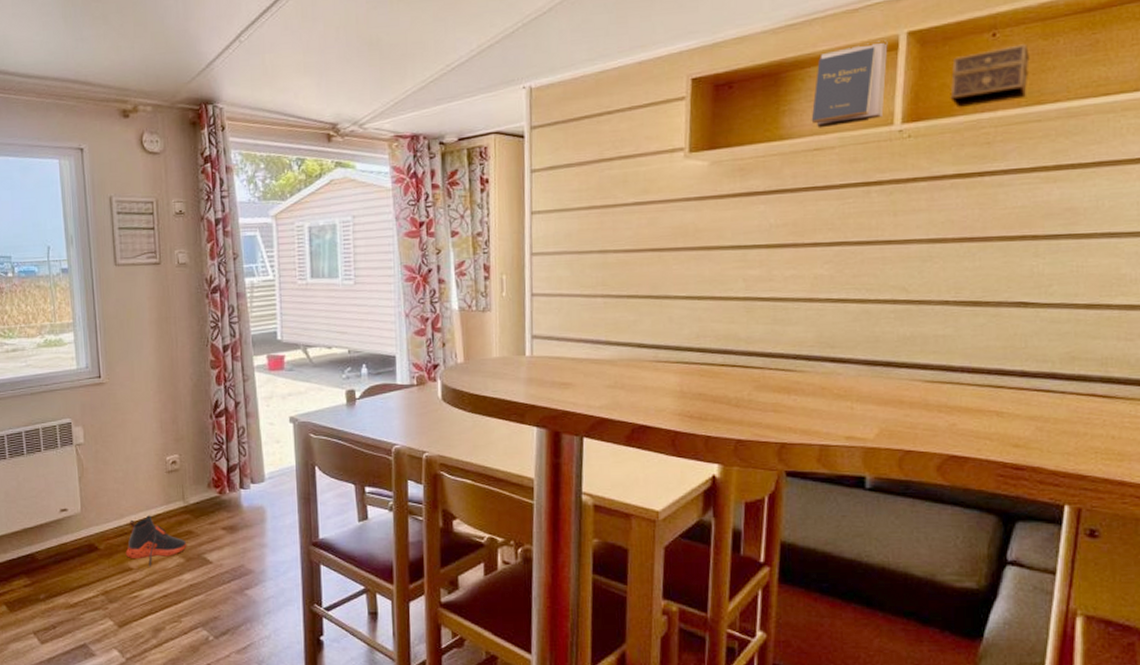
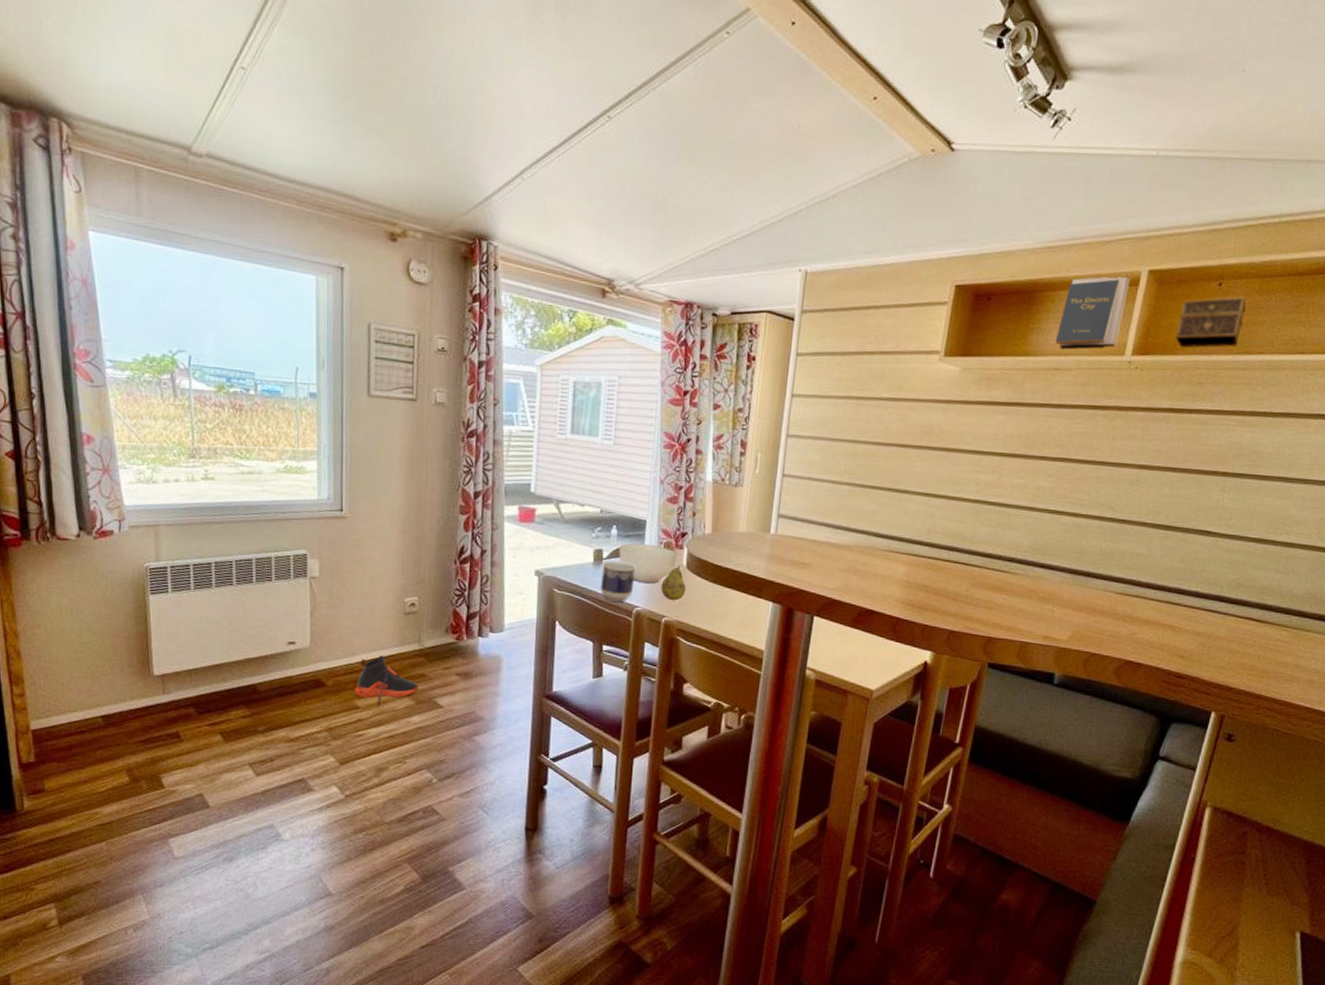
cup: none [356,399,391,442] -> present [601,560,637,603]
bowl: none [371,379,432,420] -> present [619,543,678,584]
fruit: none [418,397,444,435] -> present [661,564,686,601]

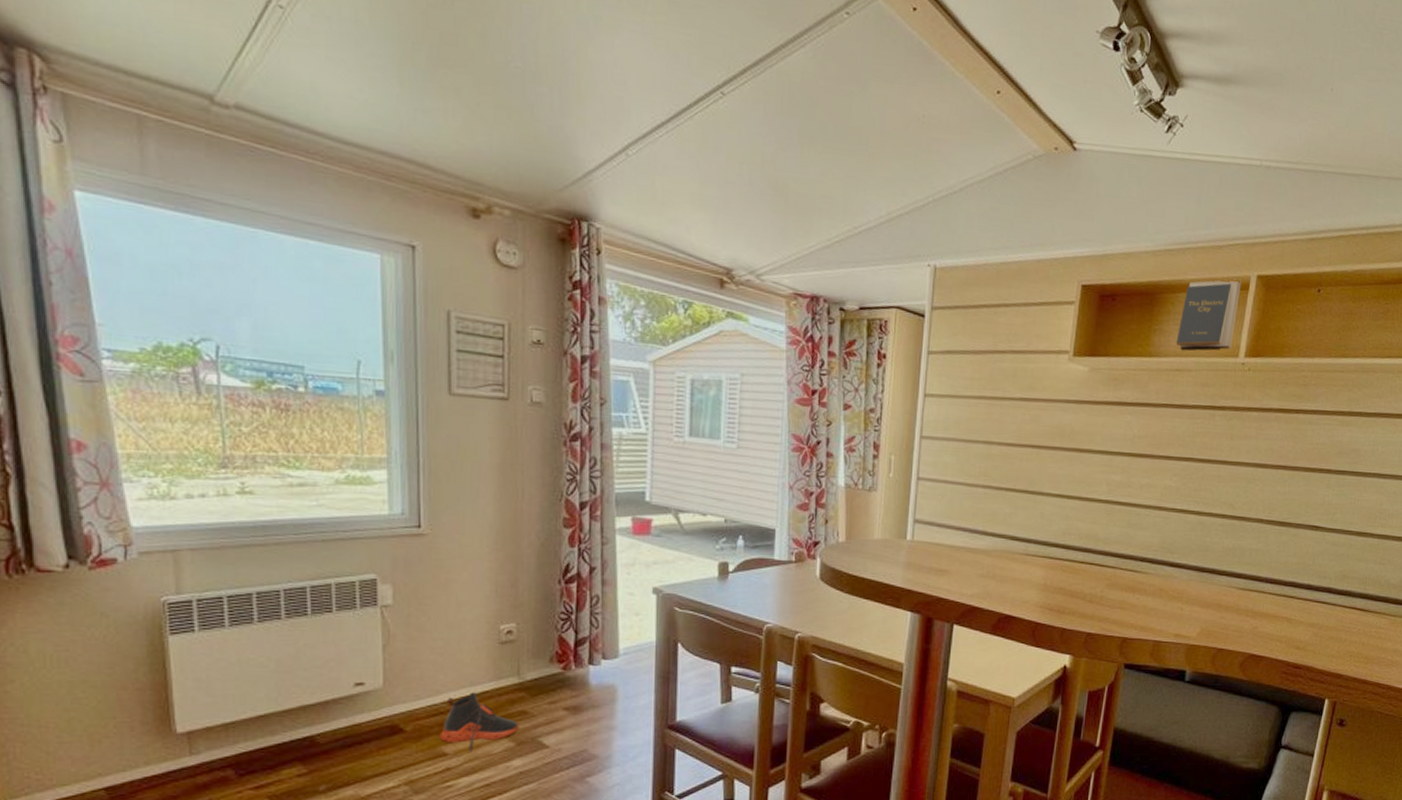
cup: present [601,560,637,603] -> none [727,573,766,620]
bowl: present [619,543,678,584] -> none [746,554,810,598]
fruit: present [661,564,686,601] -> none [793,576,820,615]
decorative box: present [1175,296,1247,348] -> none [1282,303,1342,351]

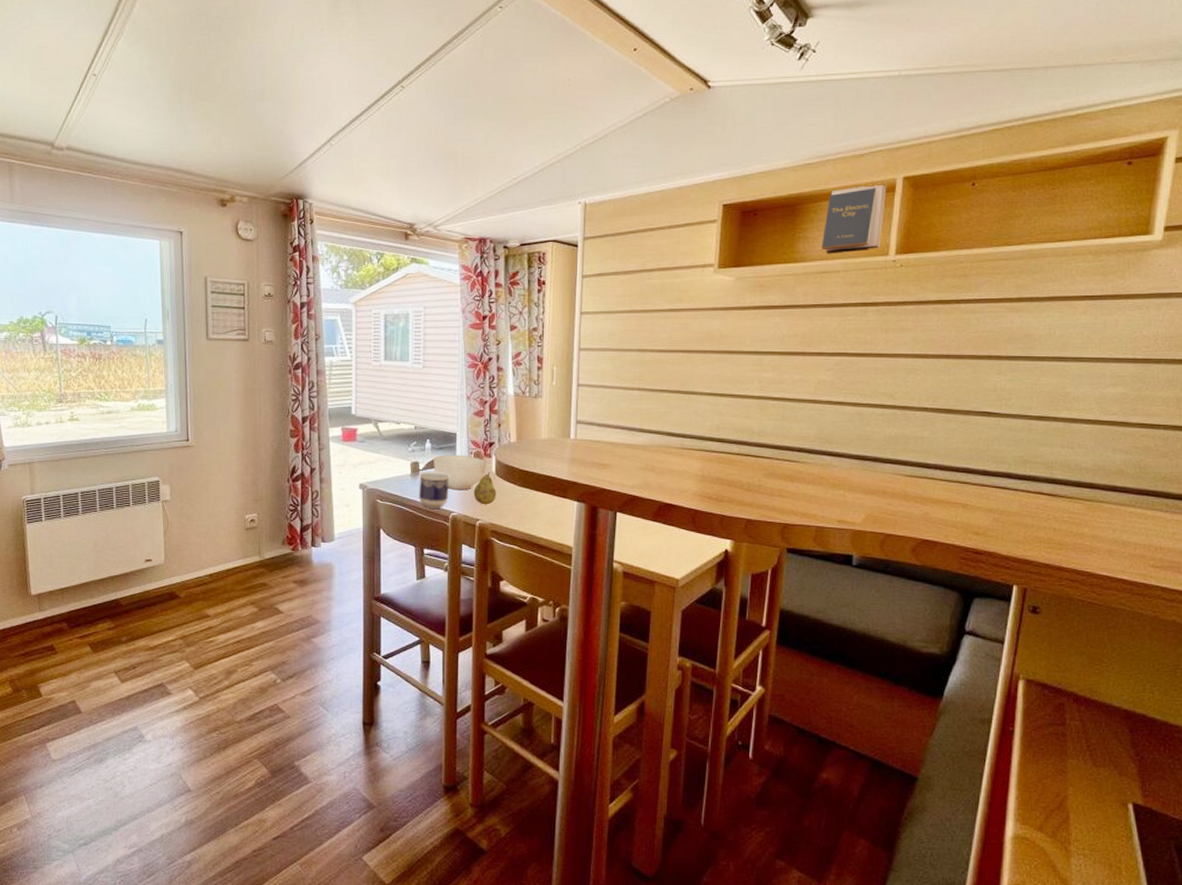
athletic shoe: present [439,692,519,752] -> none [204,568,261,615]
cup: none [727,573,766,620] -> present [419,471,450,509]
bowl: none [746,554,810,598] -> present [434,454,487,490]
fruit: none [793,576,820,615] -> present [473,471,496,505]

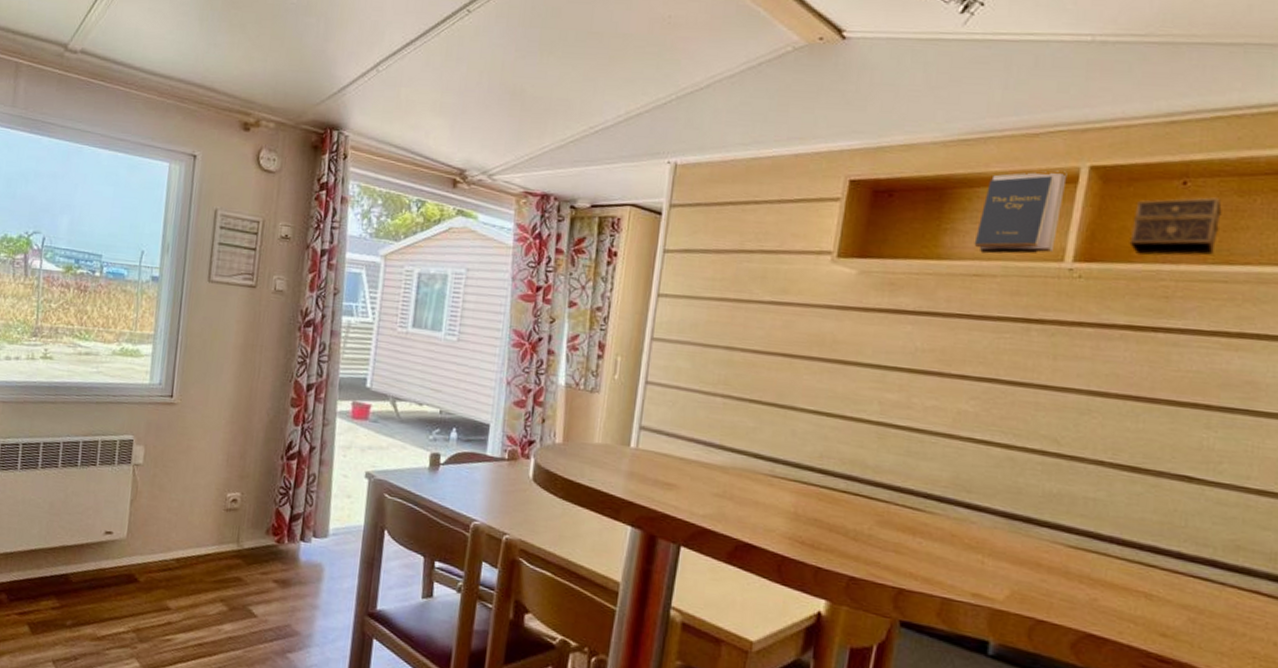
cup: present [419,471,450,509] -> none [435,466,477,514]
bowl: present [434,454,487,490] -> none [457,449,523,496]
fruit: present [473,471,496,505] -> none [502,476,532,517]
decorative box: none [936,194,1001,245] -> present [1129,197,1222,256]

